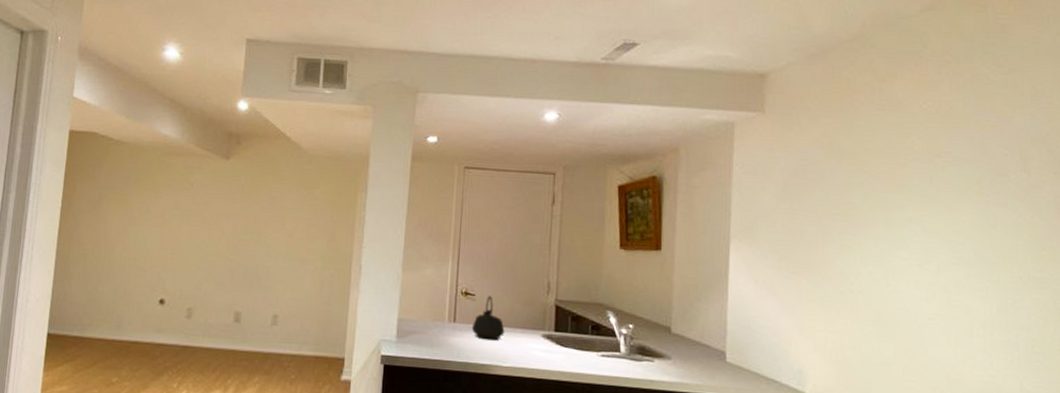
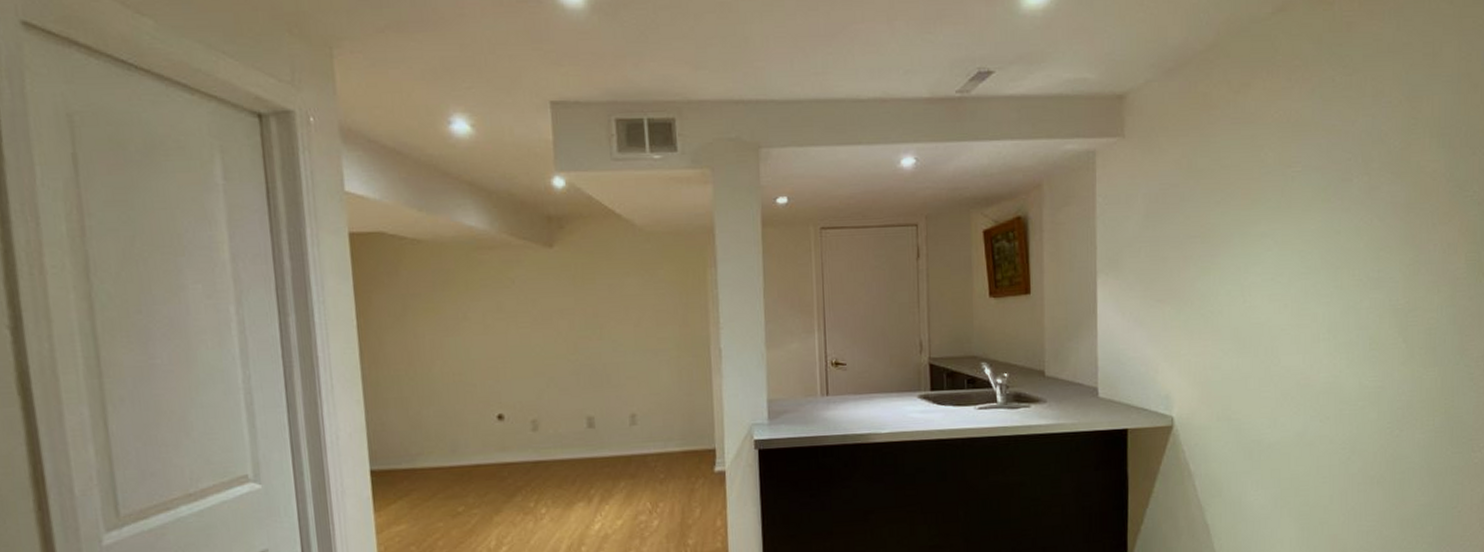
kettle: present [471,296,505,340] -> none [845,363,880,409]

